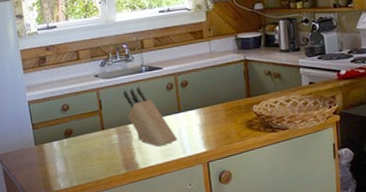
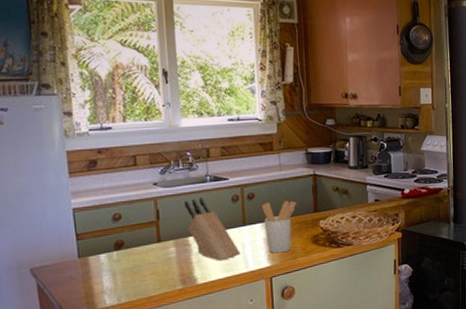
utensil holder: none [195,86,230,139] -> present [262,200,297,254]

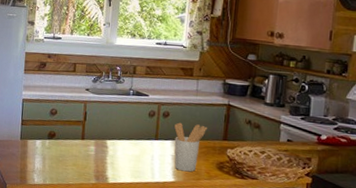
knife block: present [184,196,241,261] -> none [107,107,149,167]

